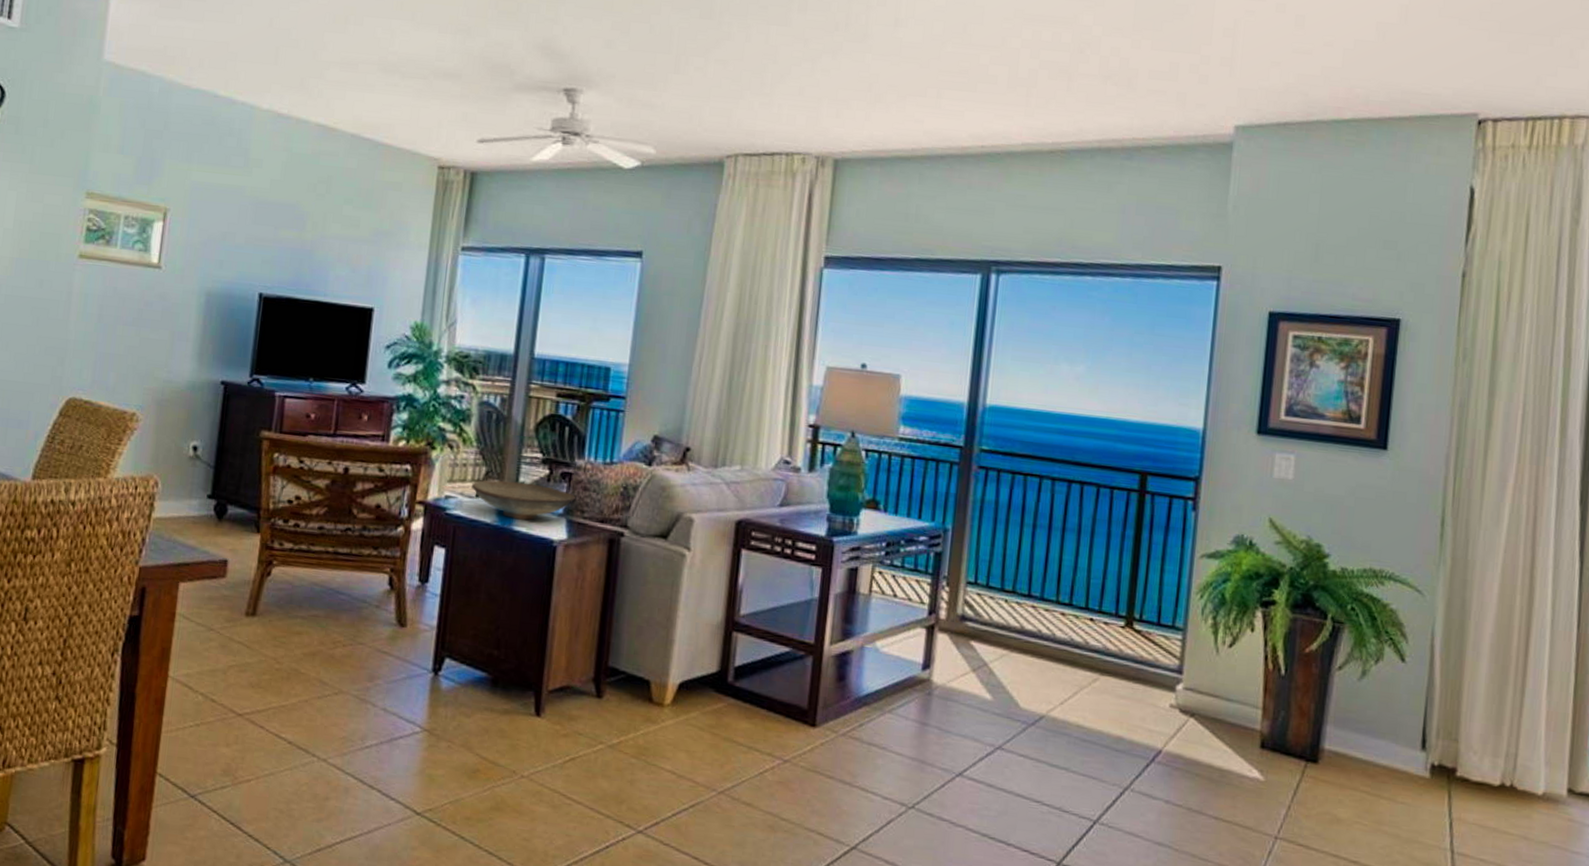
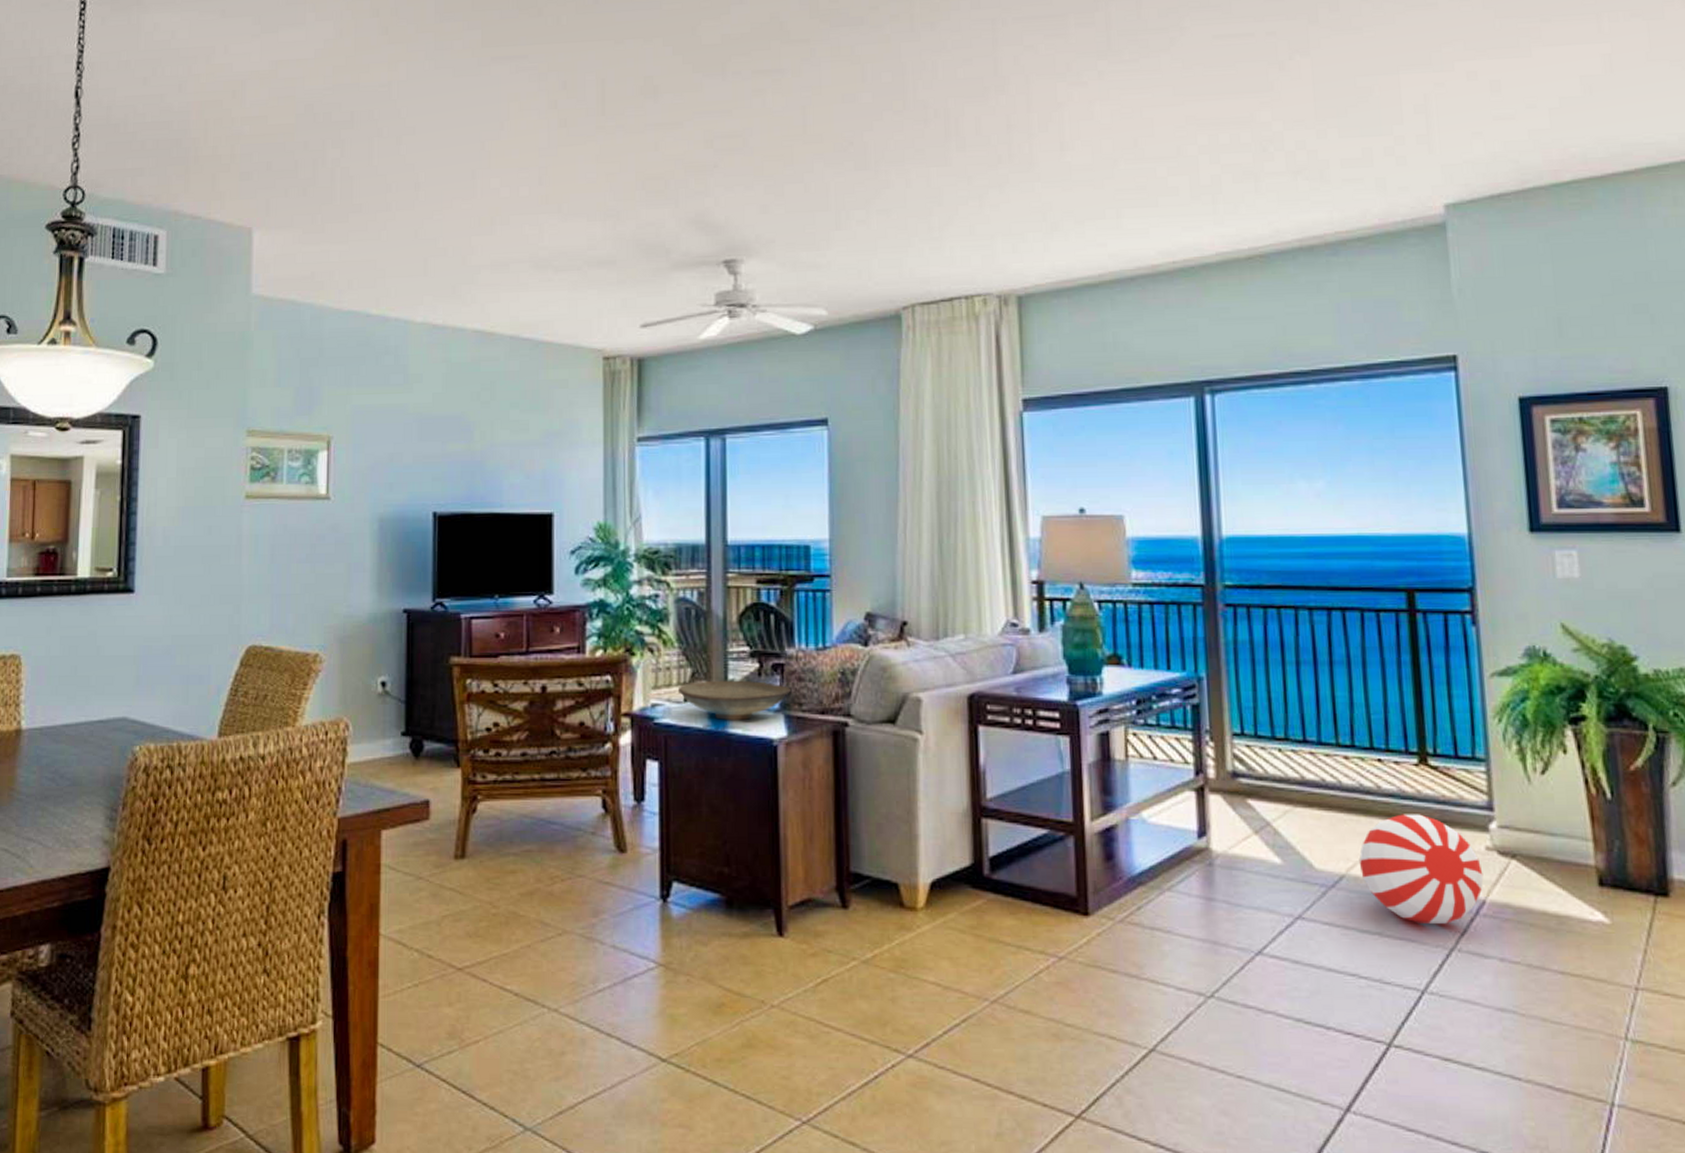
beach ball: none [1058,668,1164,767] -> present [1359,814,1484,925]

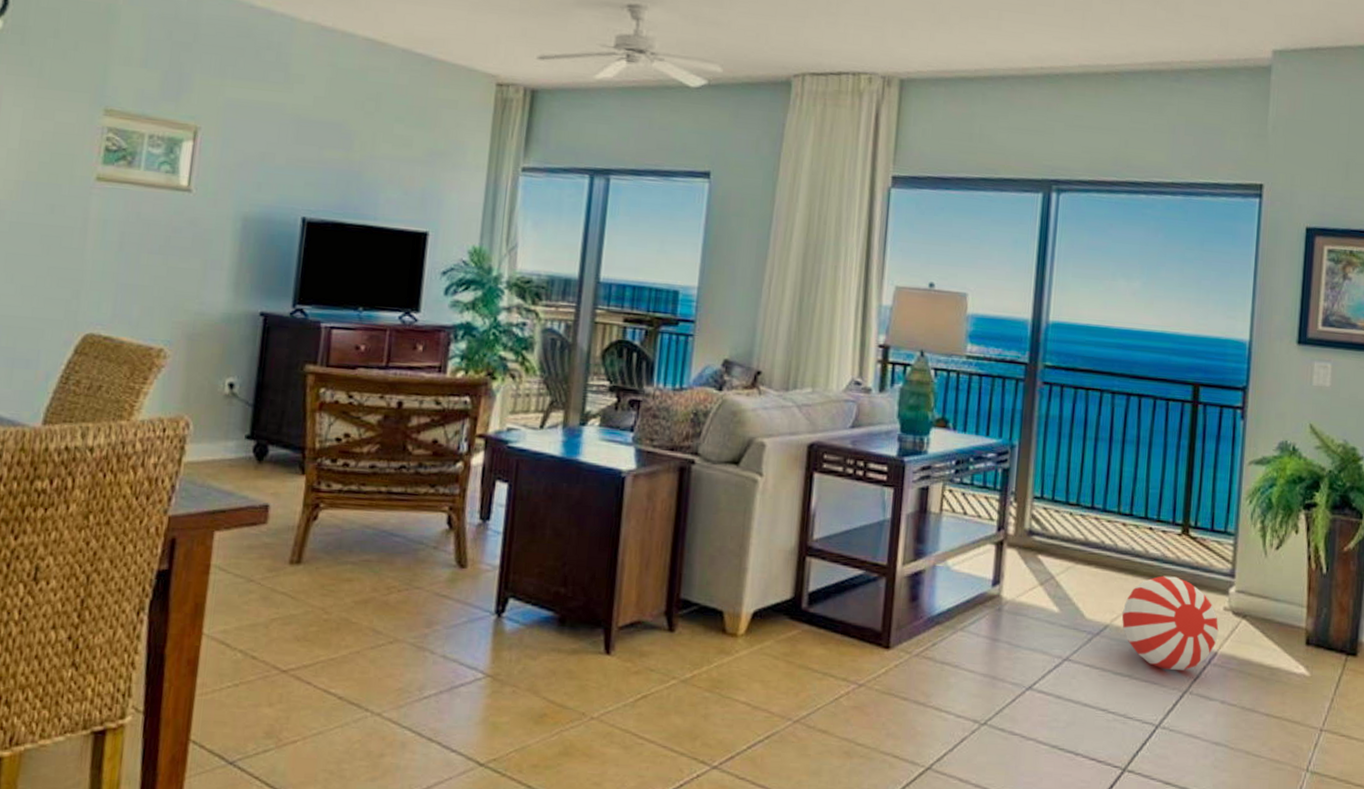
decorative bowl: present [679,680,790,721] -> none [535,410,644,451]

